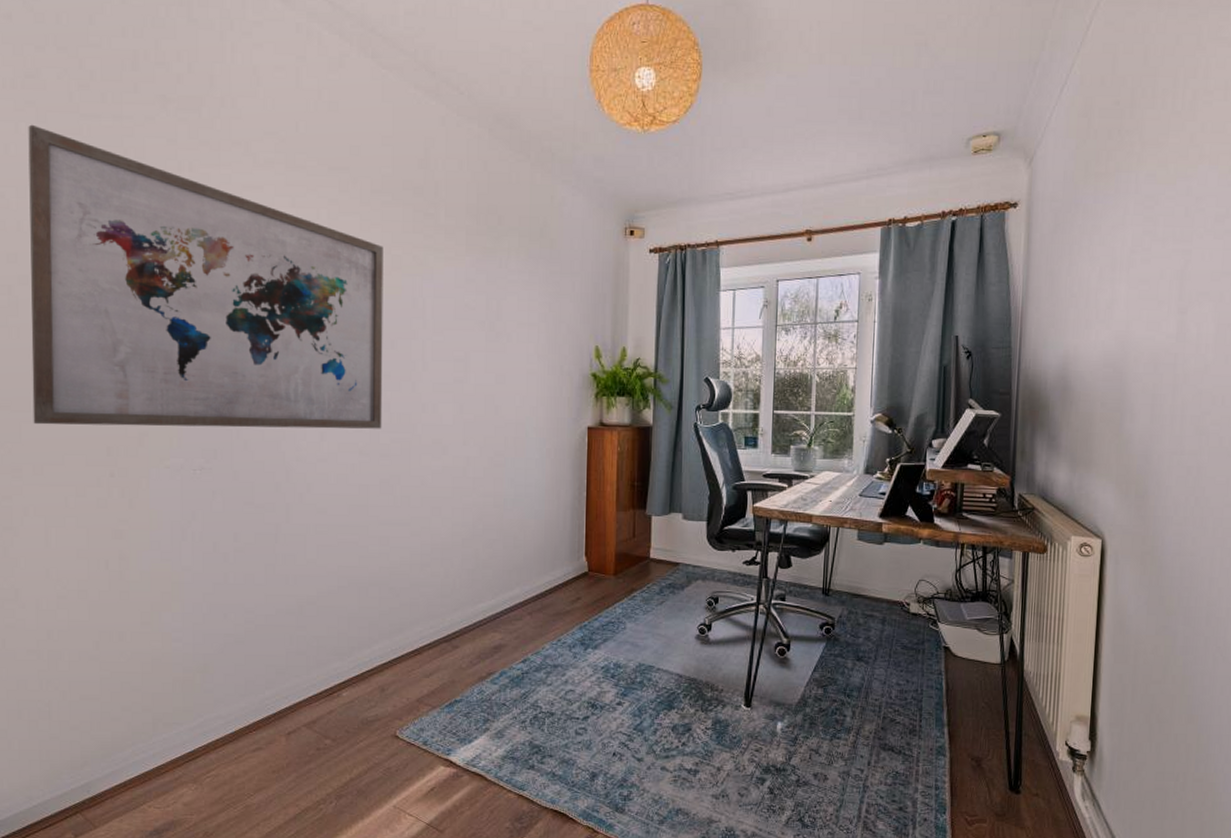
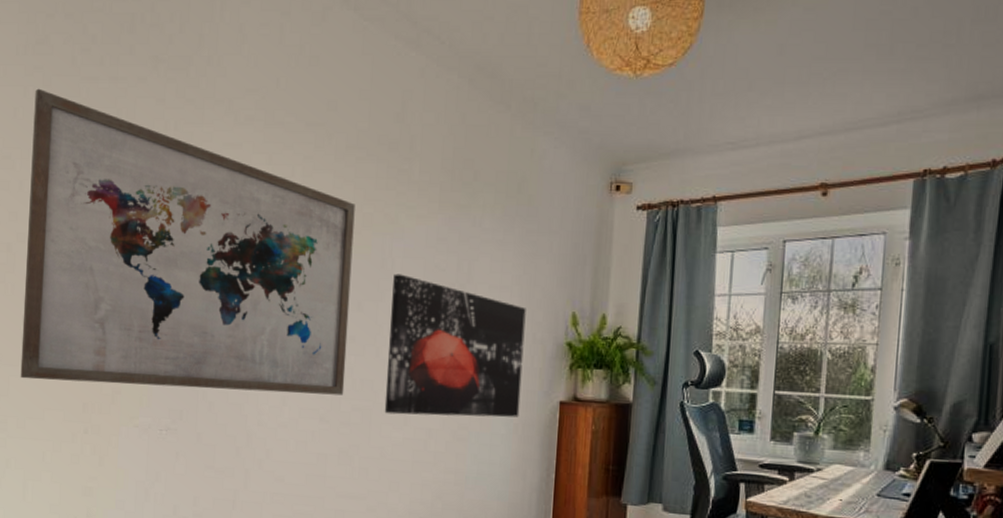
wall art: none [423,313,553,445] -> present [384,273,526,418]

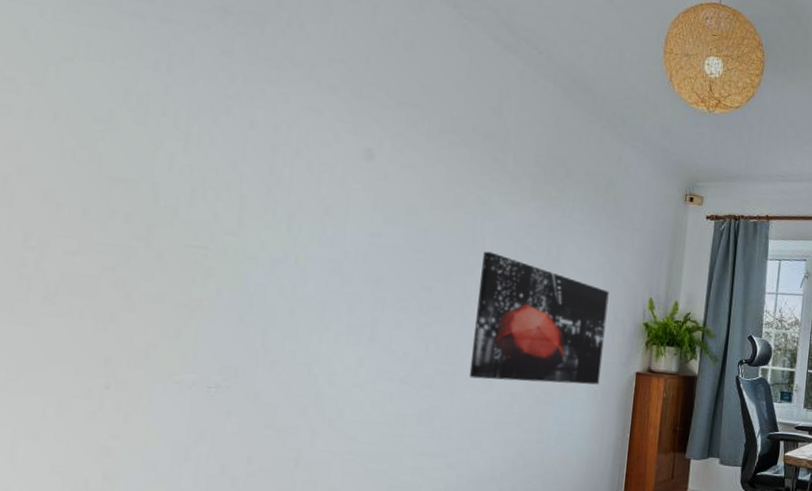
wall art: present [20,88,355,396] -> none [14,12,447,360]

